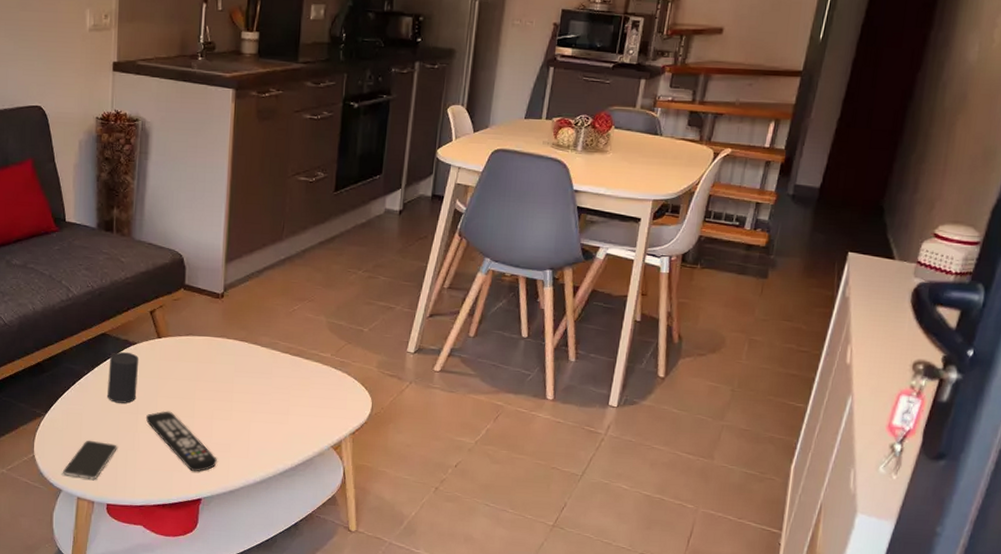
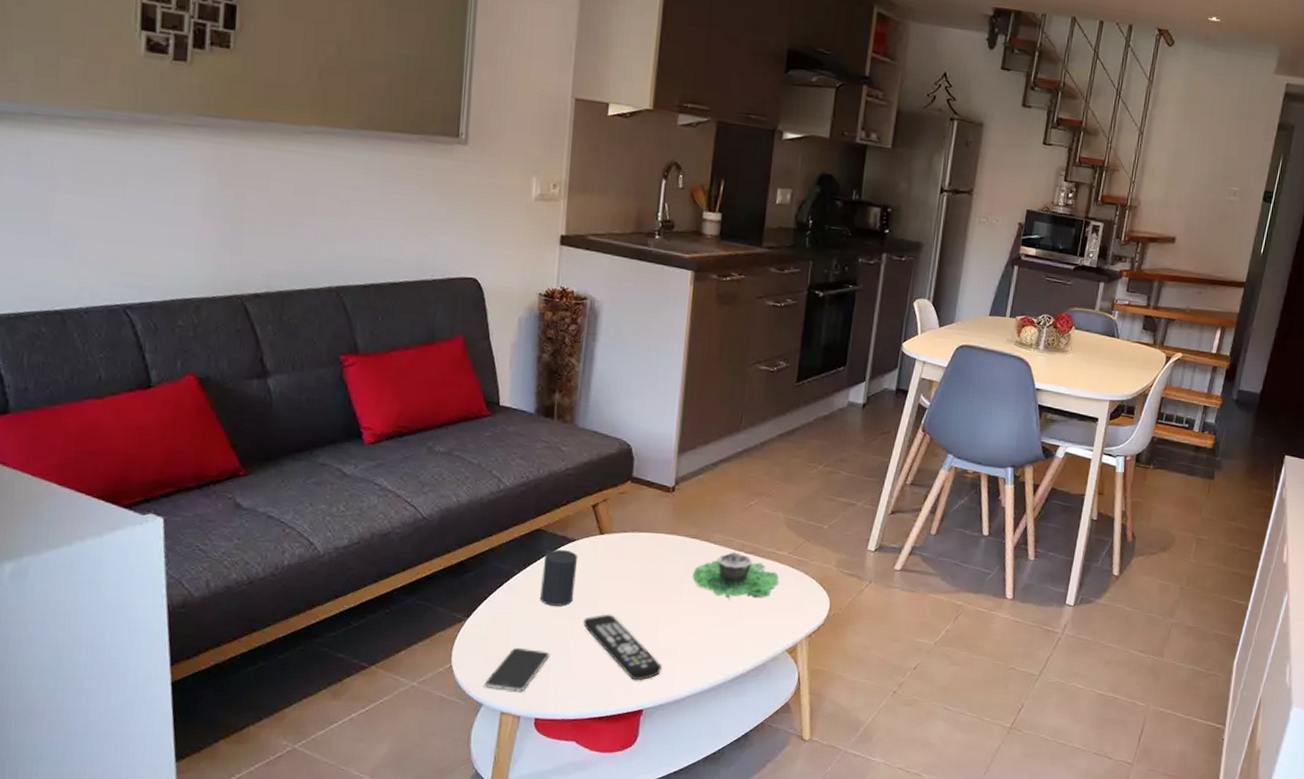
succulent planter: none [242,354,323,398] -> present [692,552,779,599]

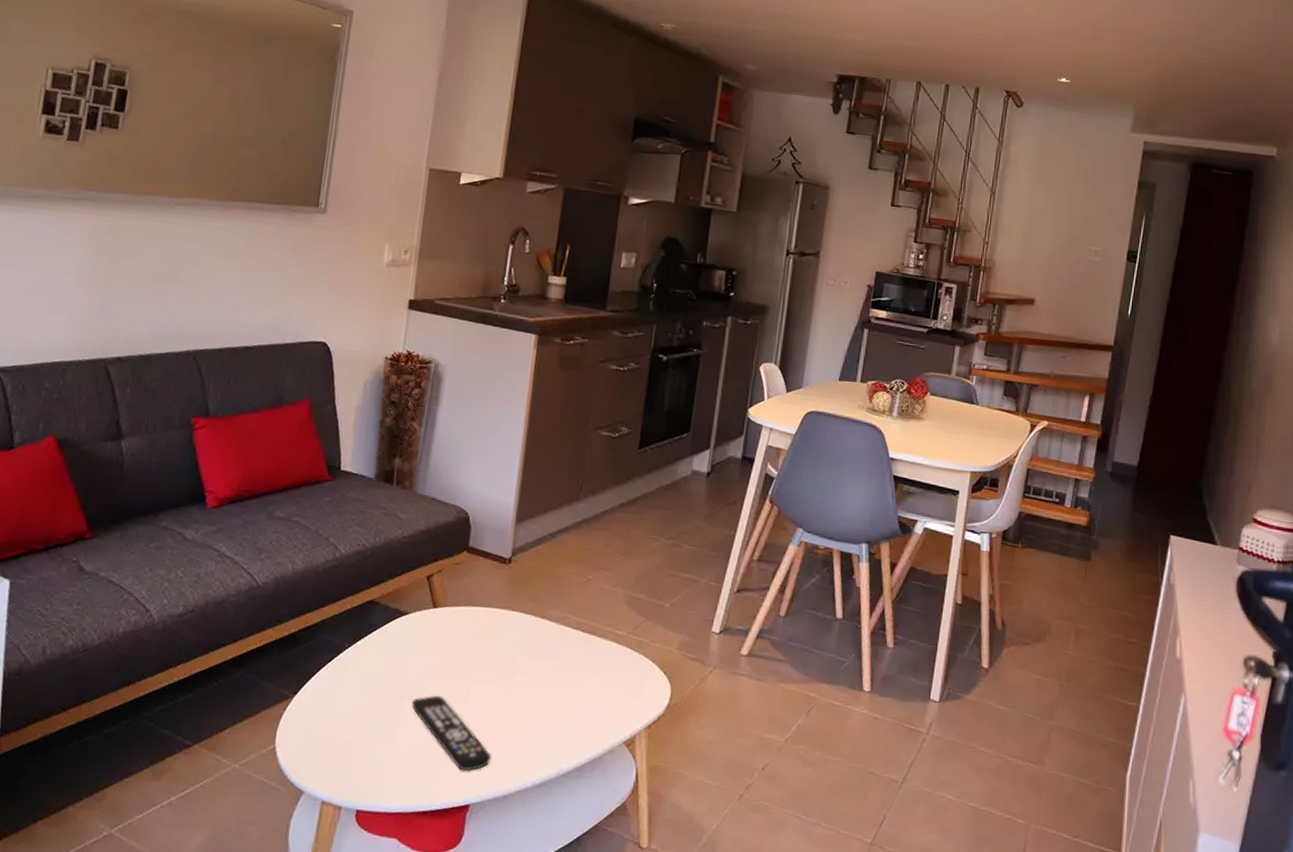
smartphone: present [484,647,550,692] -> none [306,729,375,779]
cup: present [540,549,578,606] -> none [369,623,410,685]
succulent planter: present [692,552,779,599] -> none [526,630,618,683]

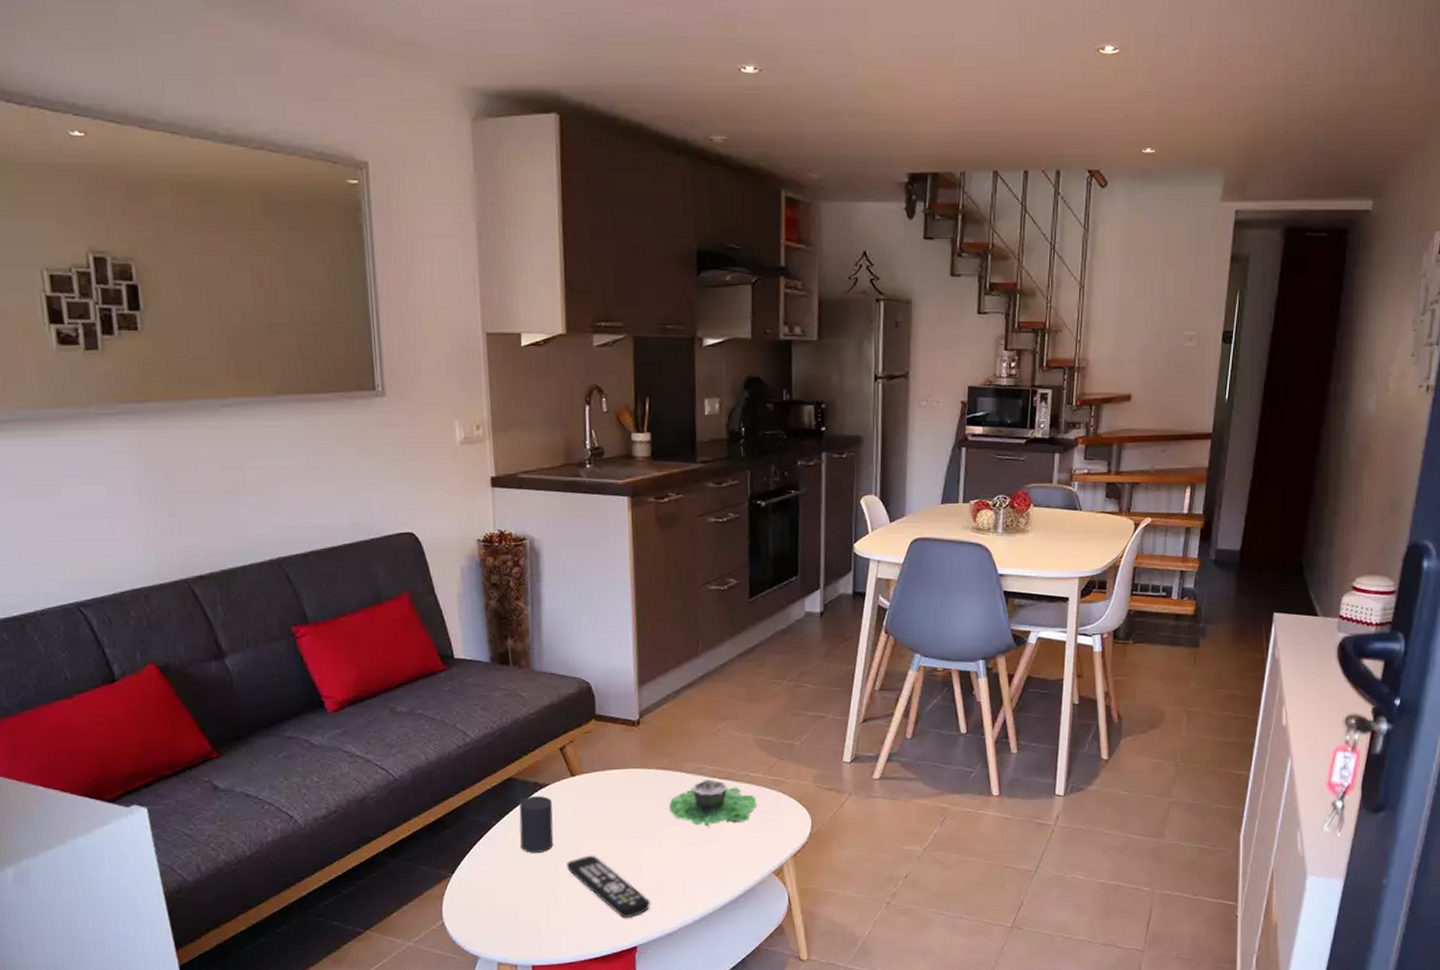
cup: none [369,623,410,685] -> present [519,796,554,853]
succulent planter: none [526,630,618,683] -> present [669,779,757,828]

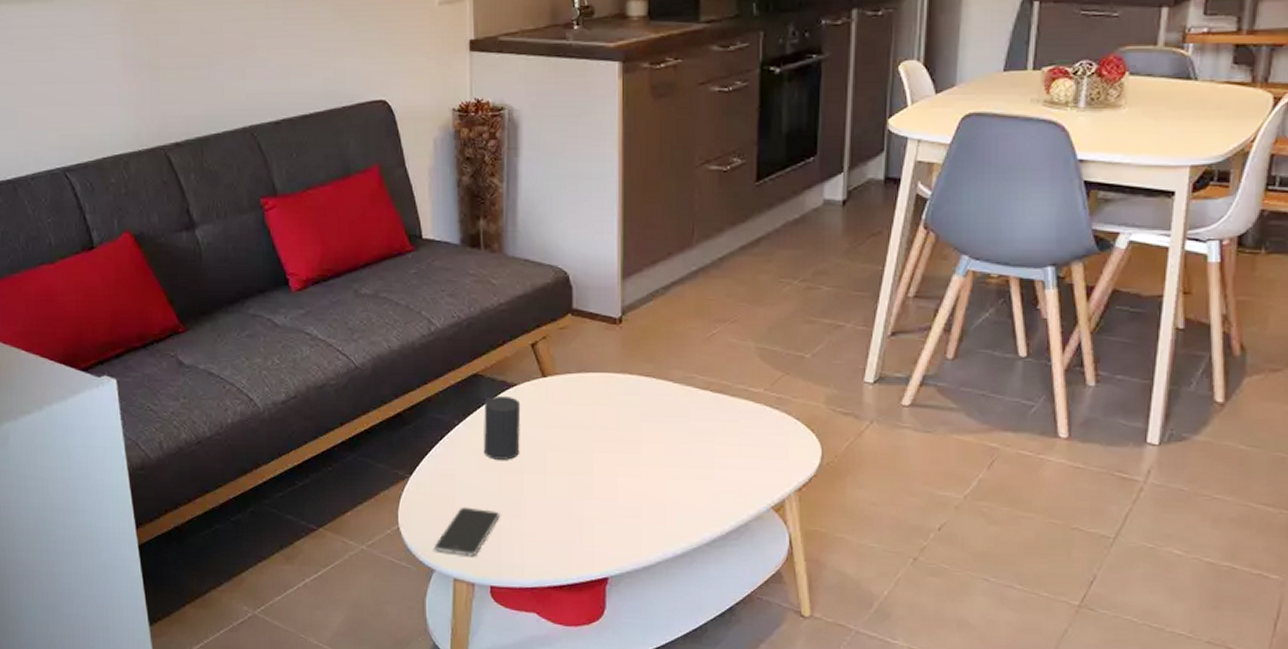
smartphone: none [477,897,538,942] -> present [434,507,500,556]
remote control: present [566,855,650,918] -> none [532,467,625,544]
succulent planter: present [669,779,757,828] -> none [651,391,756,448]

